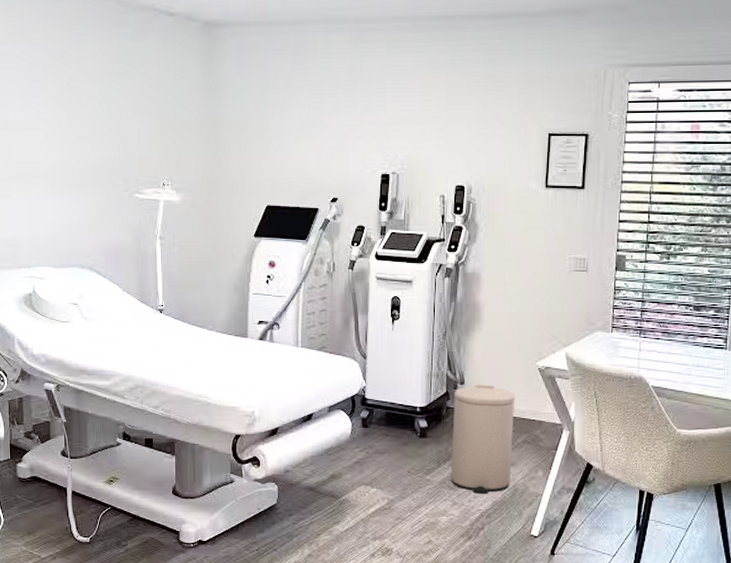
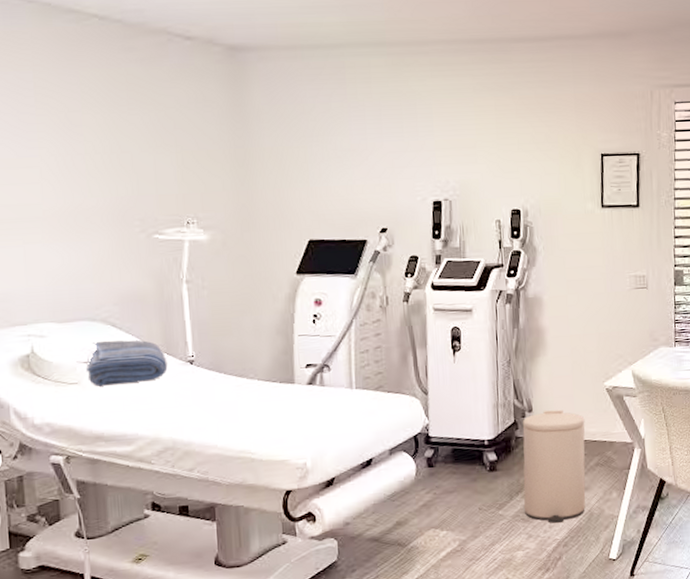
towel: none [76,287,141,326] -> present [87,340,168,386]

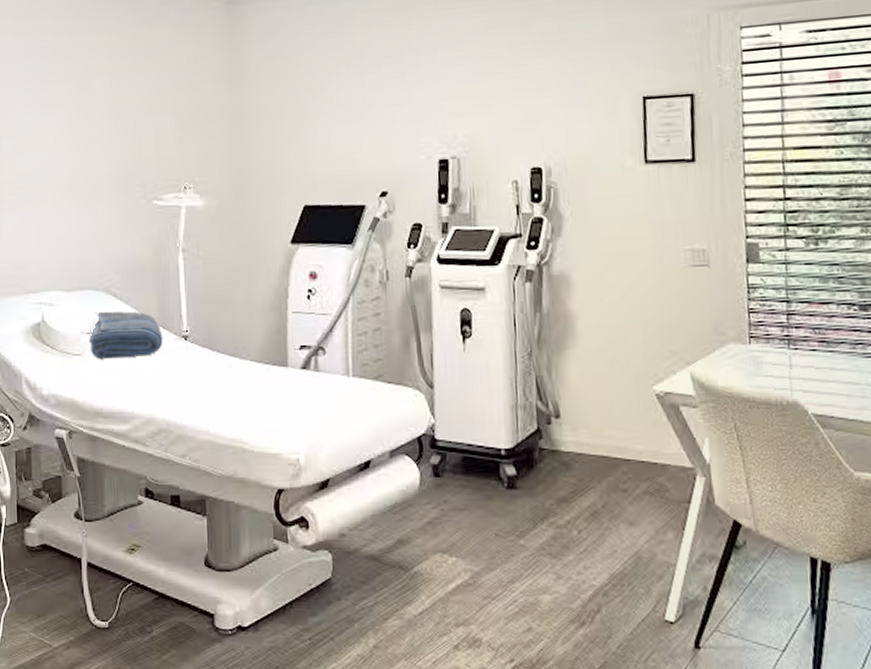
pedal bin: present [523,409,586,524] -> none [548,418,631,565]

